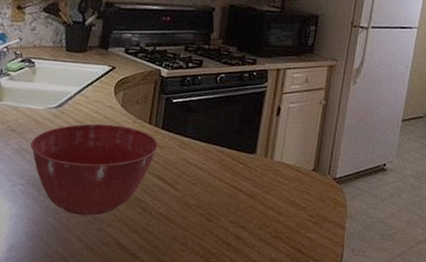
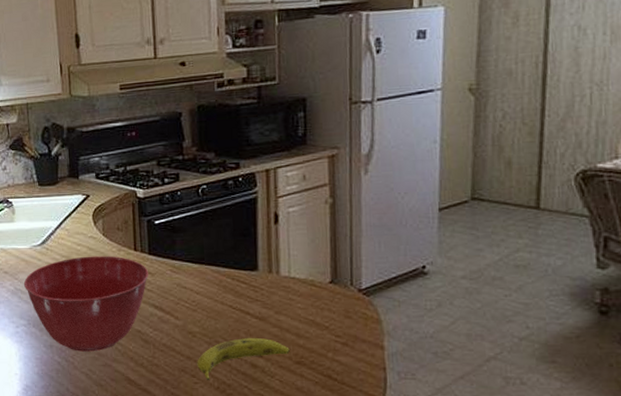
fruit: none [187,212,271,249] -> present [197,337,290,381]

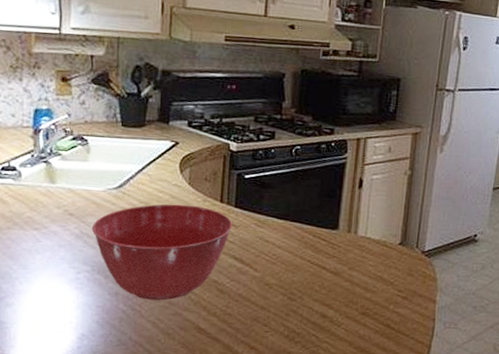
fruit: present [197,337,290,381] -> none [270,290,357,330]

